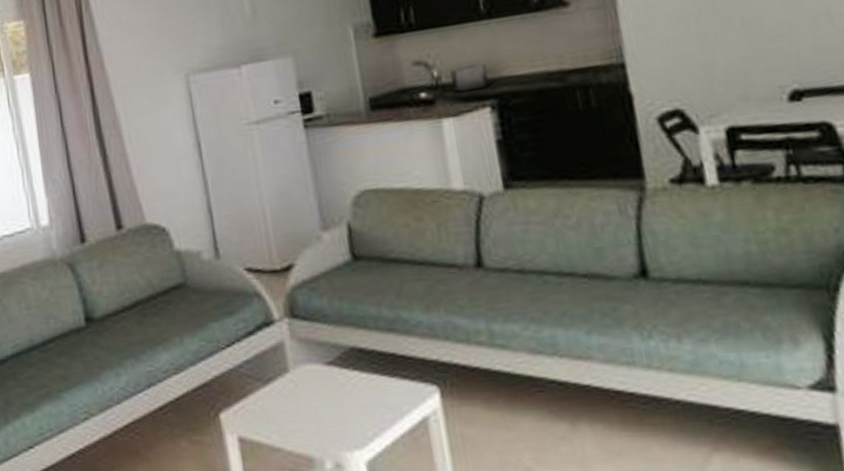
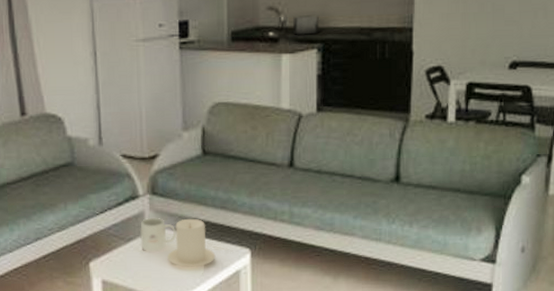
mug: none [280,349,332,398] -> present [139,218,177,253]
candle: none [322,347,390,416] -> present [167,218,216,267]

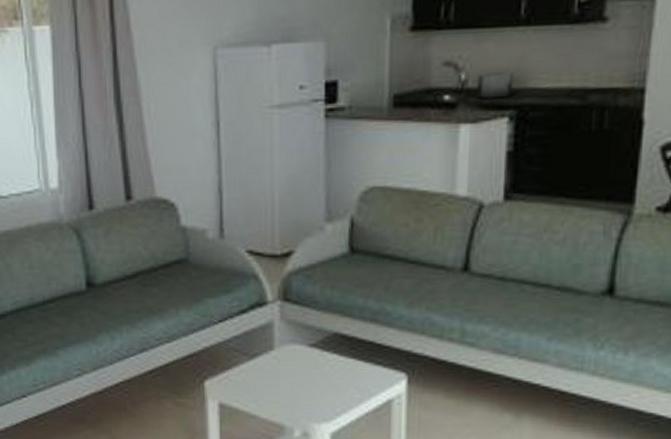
mug: present [139,218,177,253] -> none [266,330,313,373]
candle: present [167,218,216,267] -> none [300,332,362,393]

